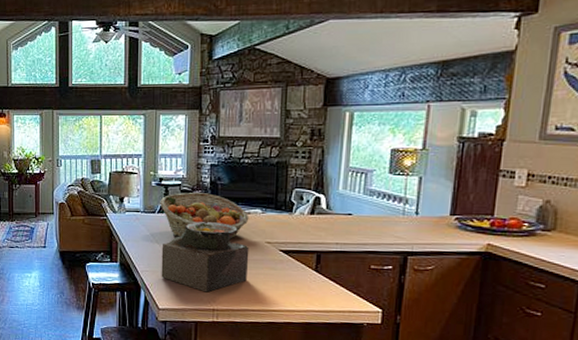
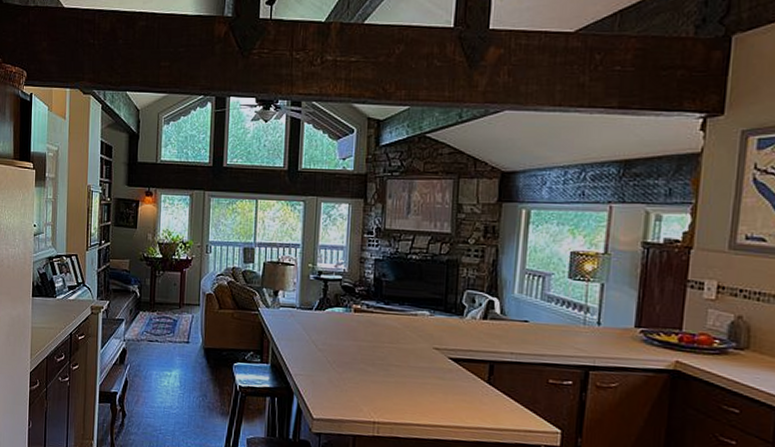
fruit basket: present [160,192,249,238] -> none [318,288,416,342]
soup: present [161,221,249,293] -> none [316,321,416,402]

